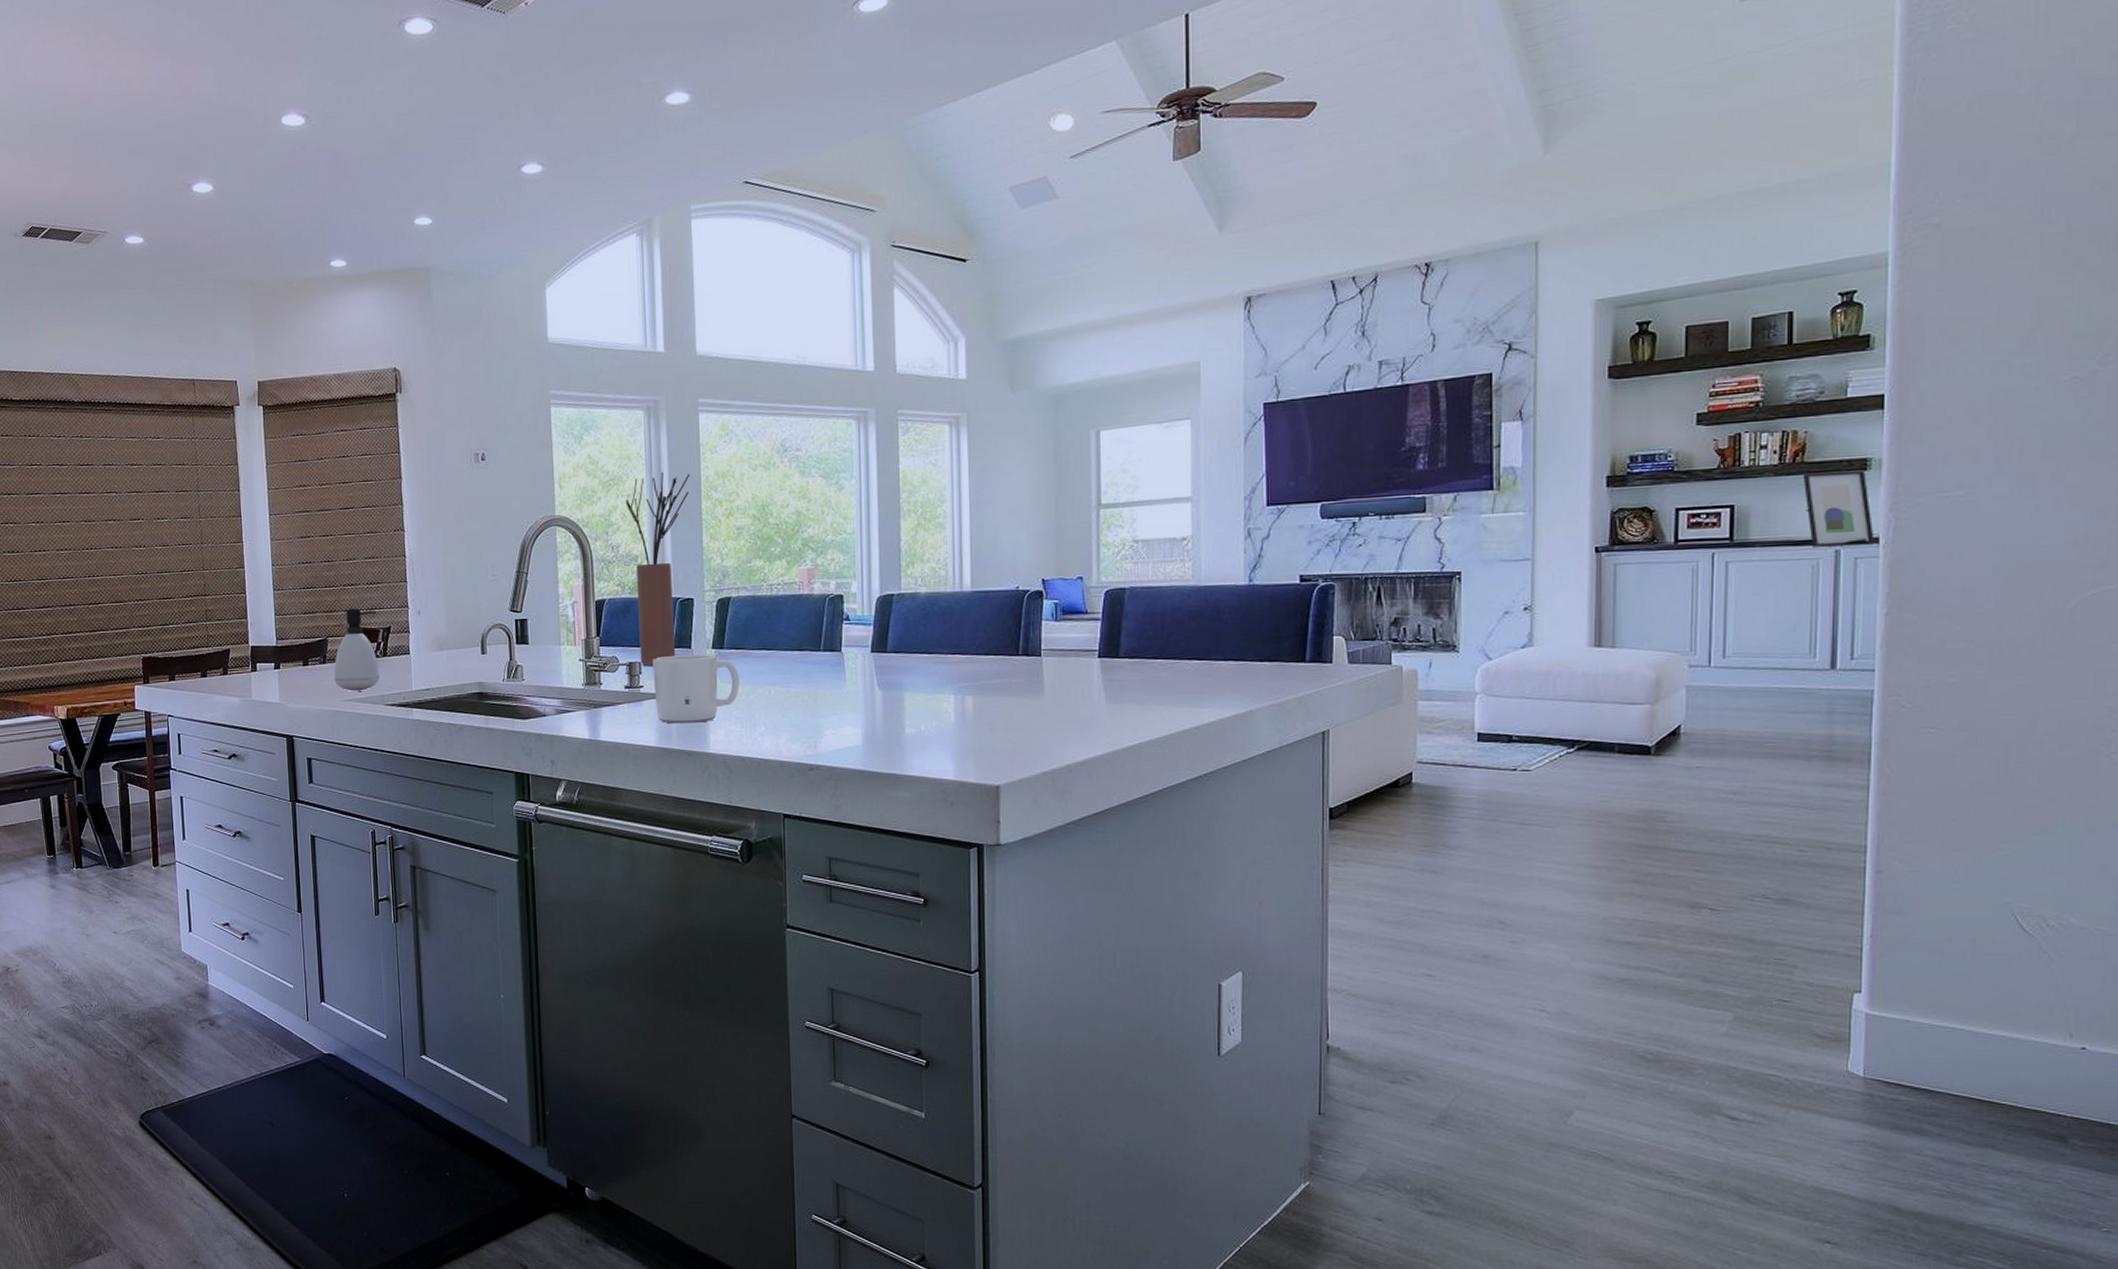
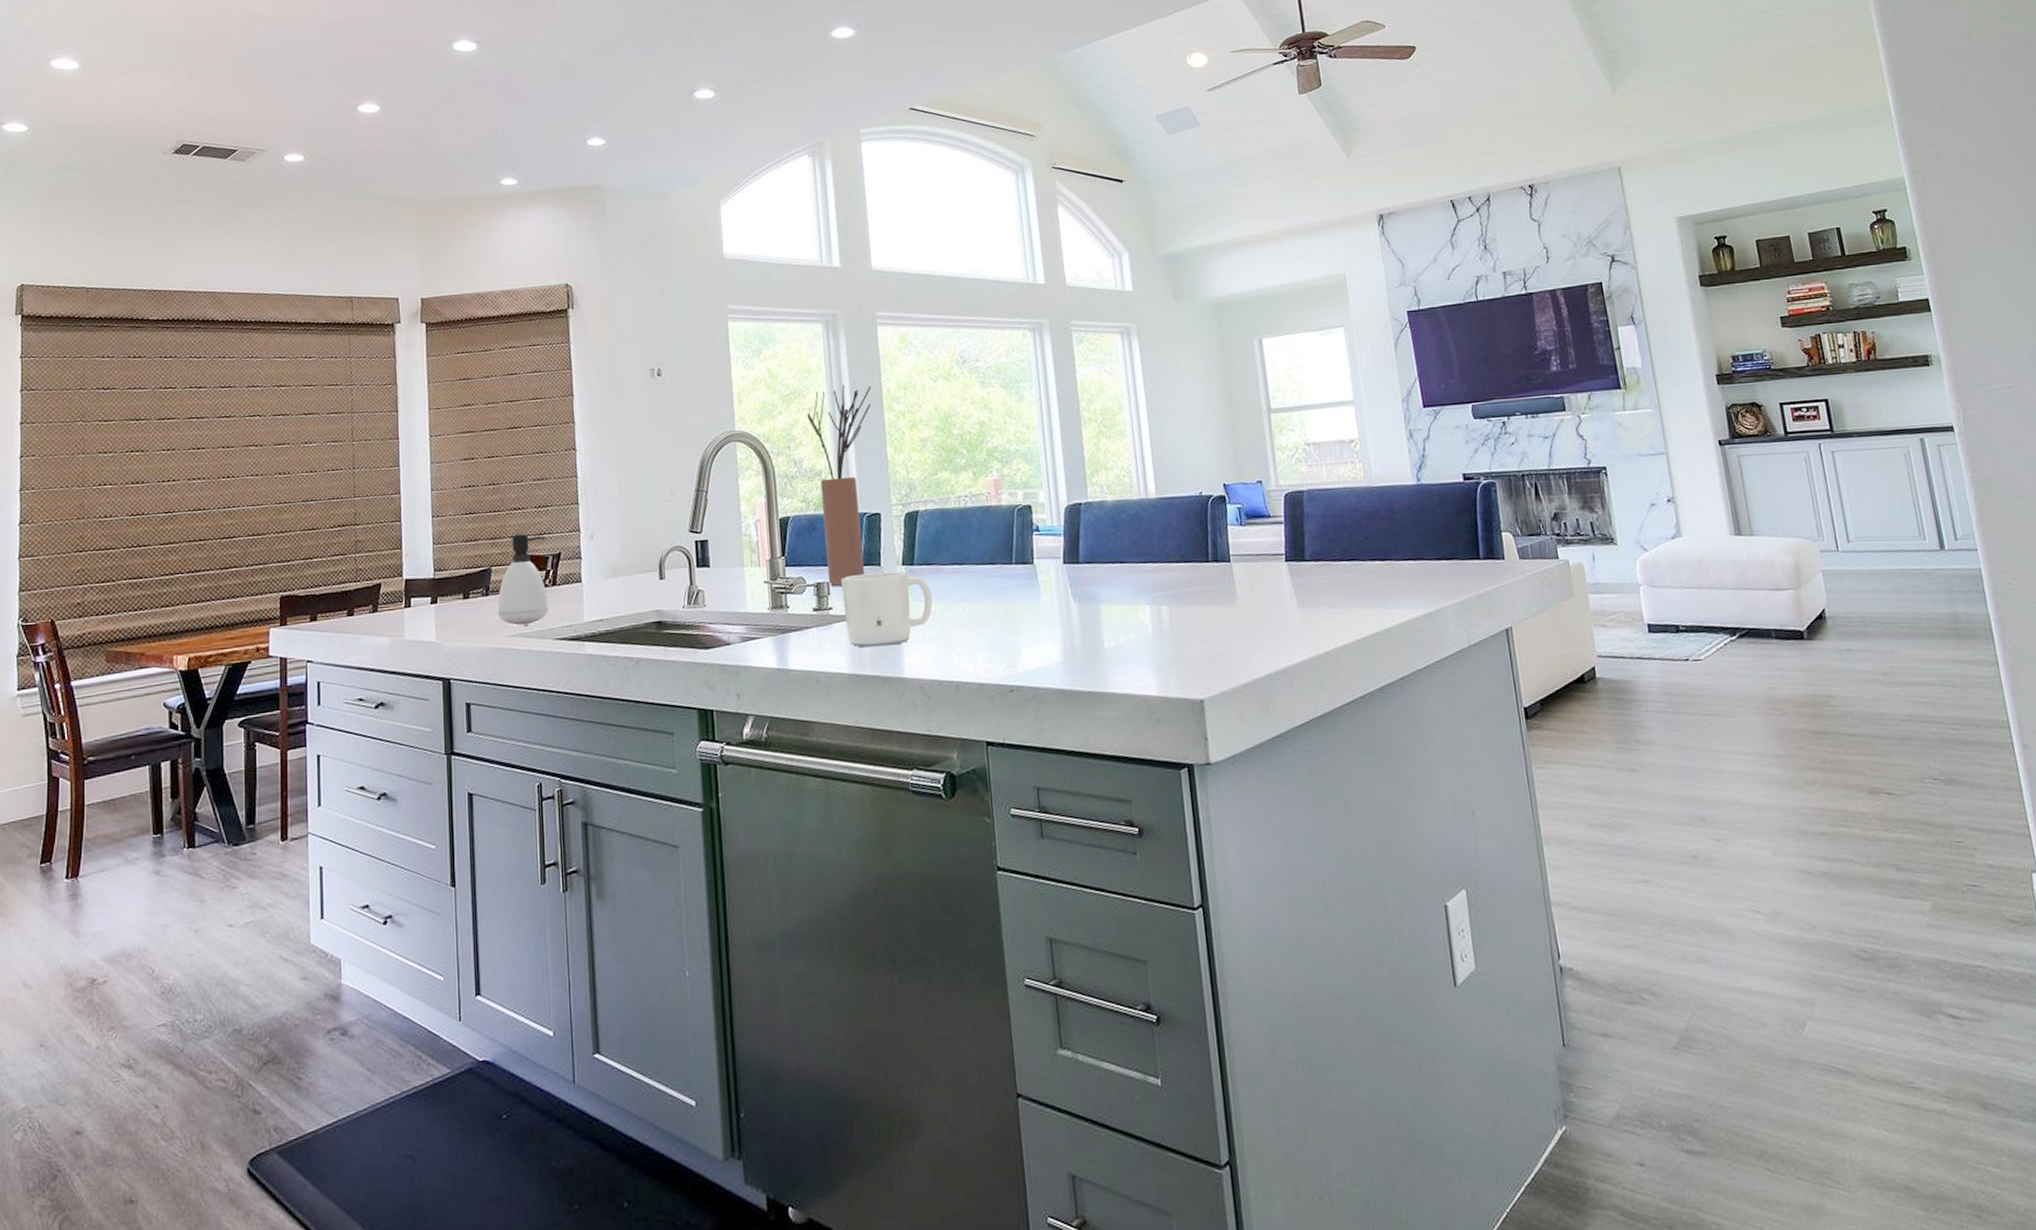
picture frame: present [1802,470,1874,547] -> none [1878,365,1951,436]

